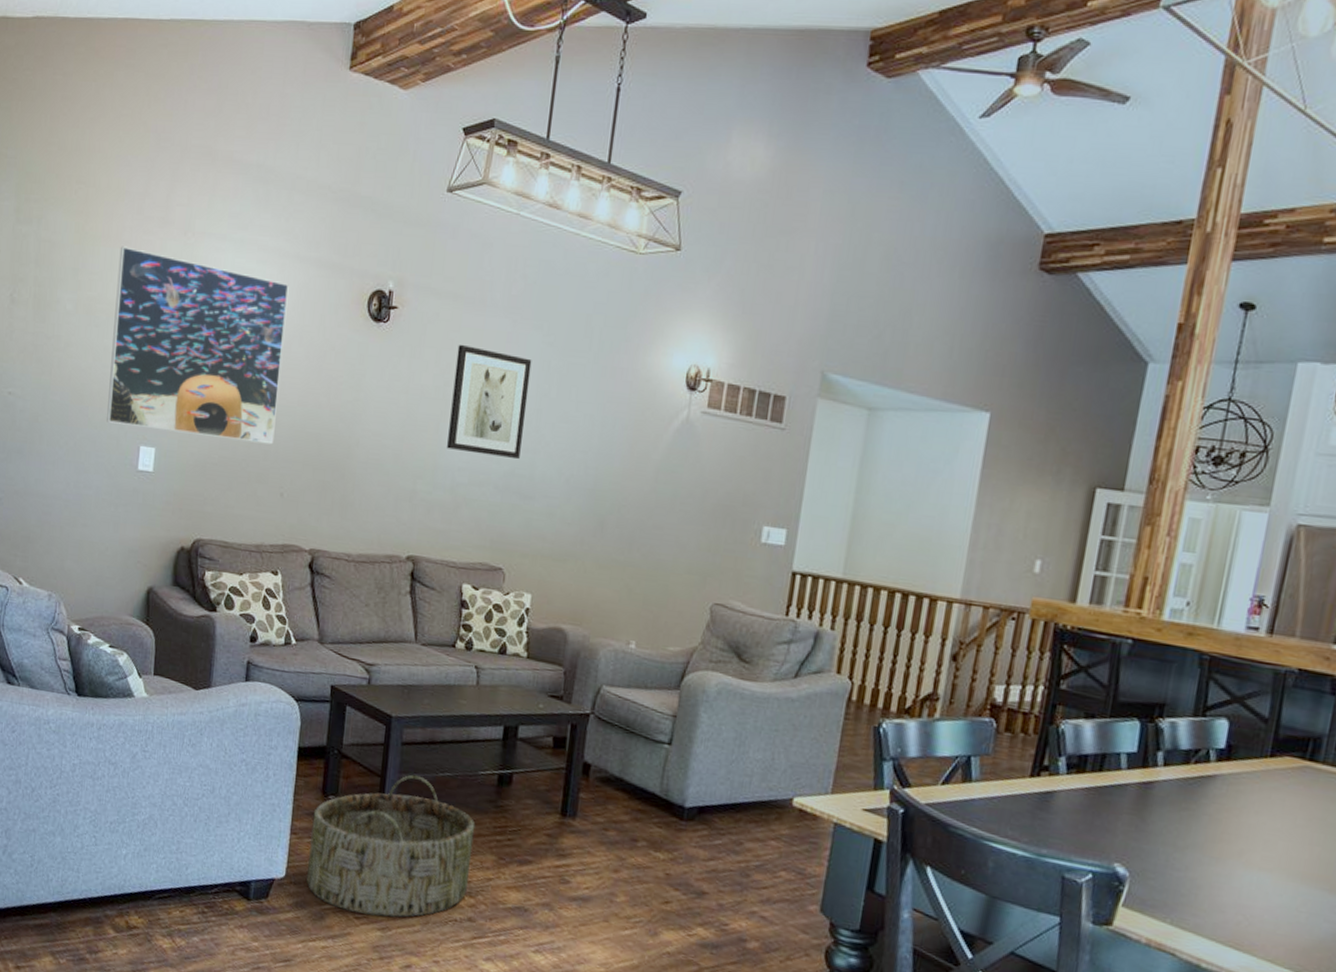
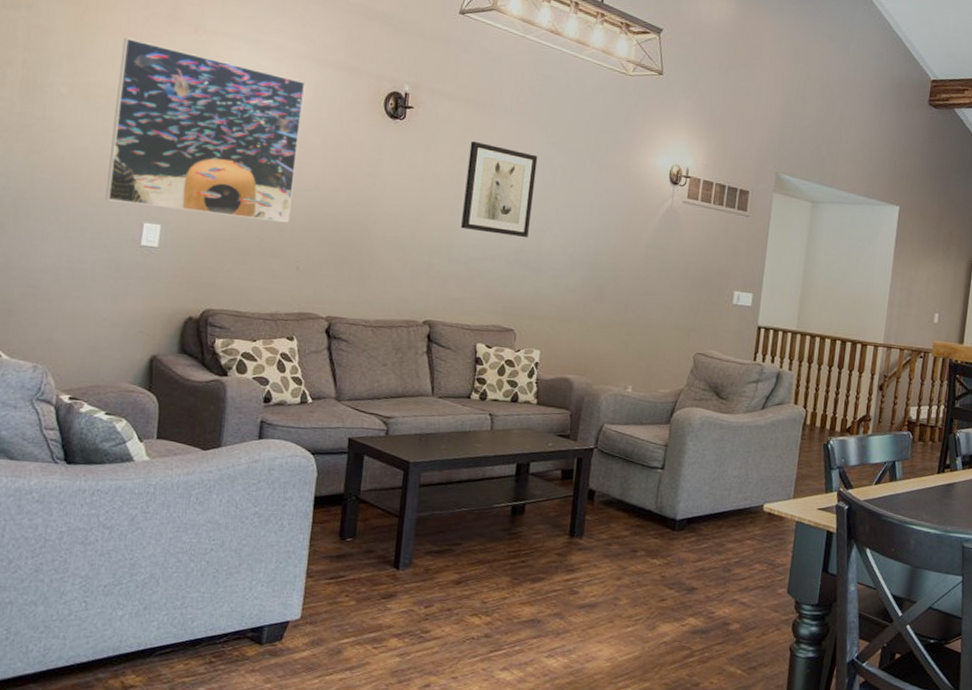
basket: present [307,775,476,917] -> none [323,512,491,644]

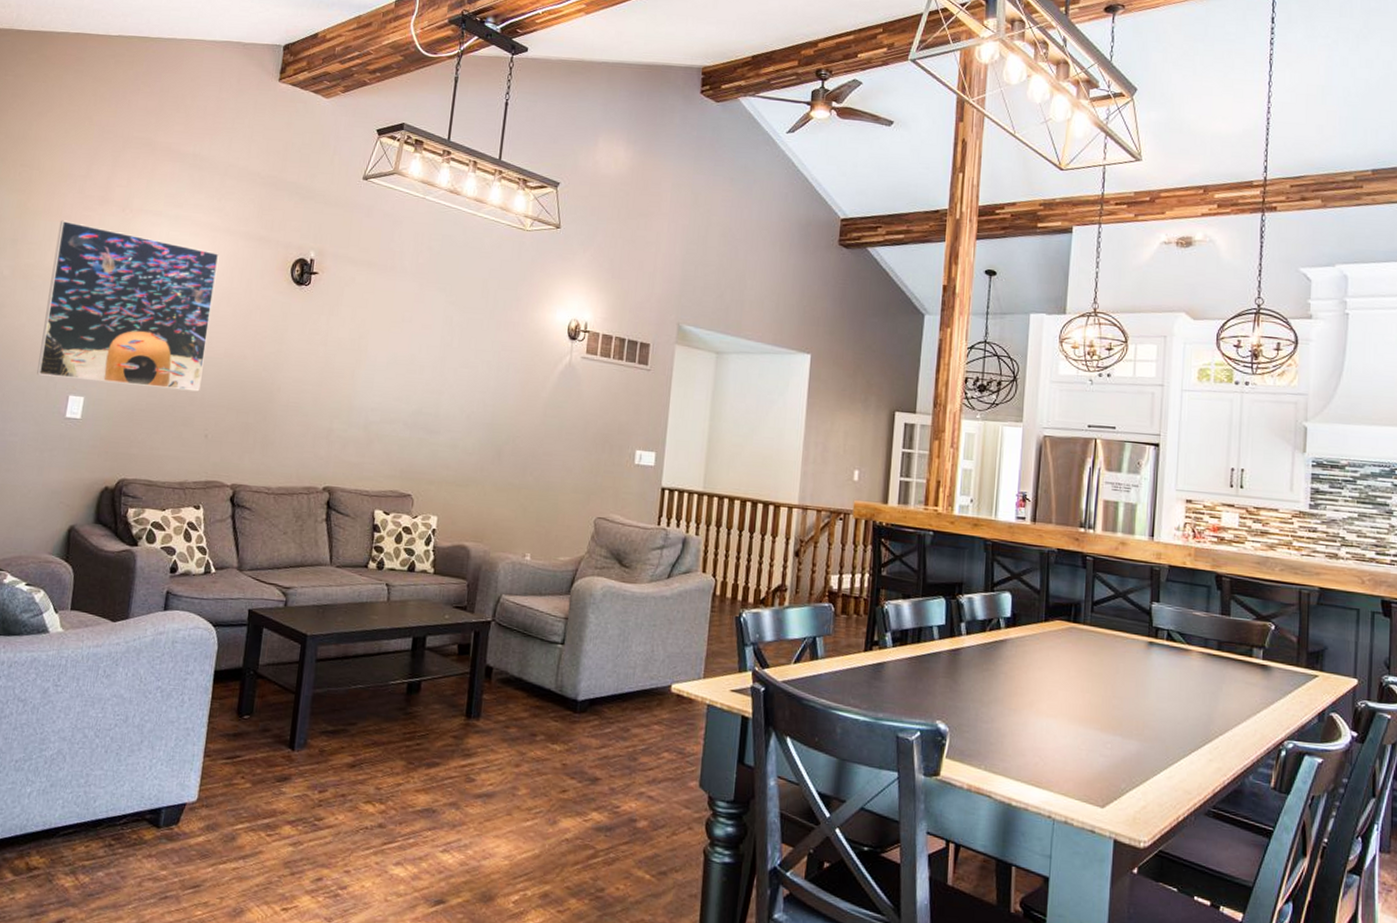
wall art: present [461,140,538,238] -> none [361,303,437,400]

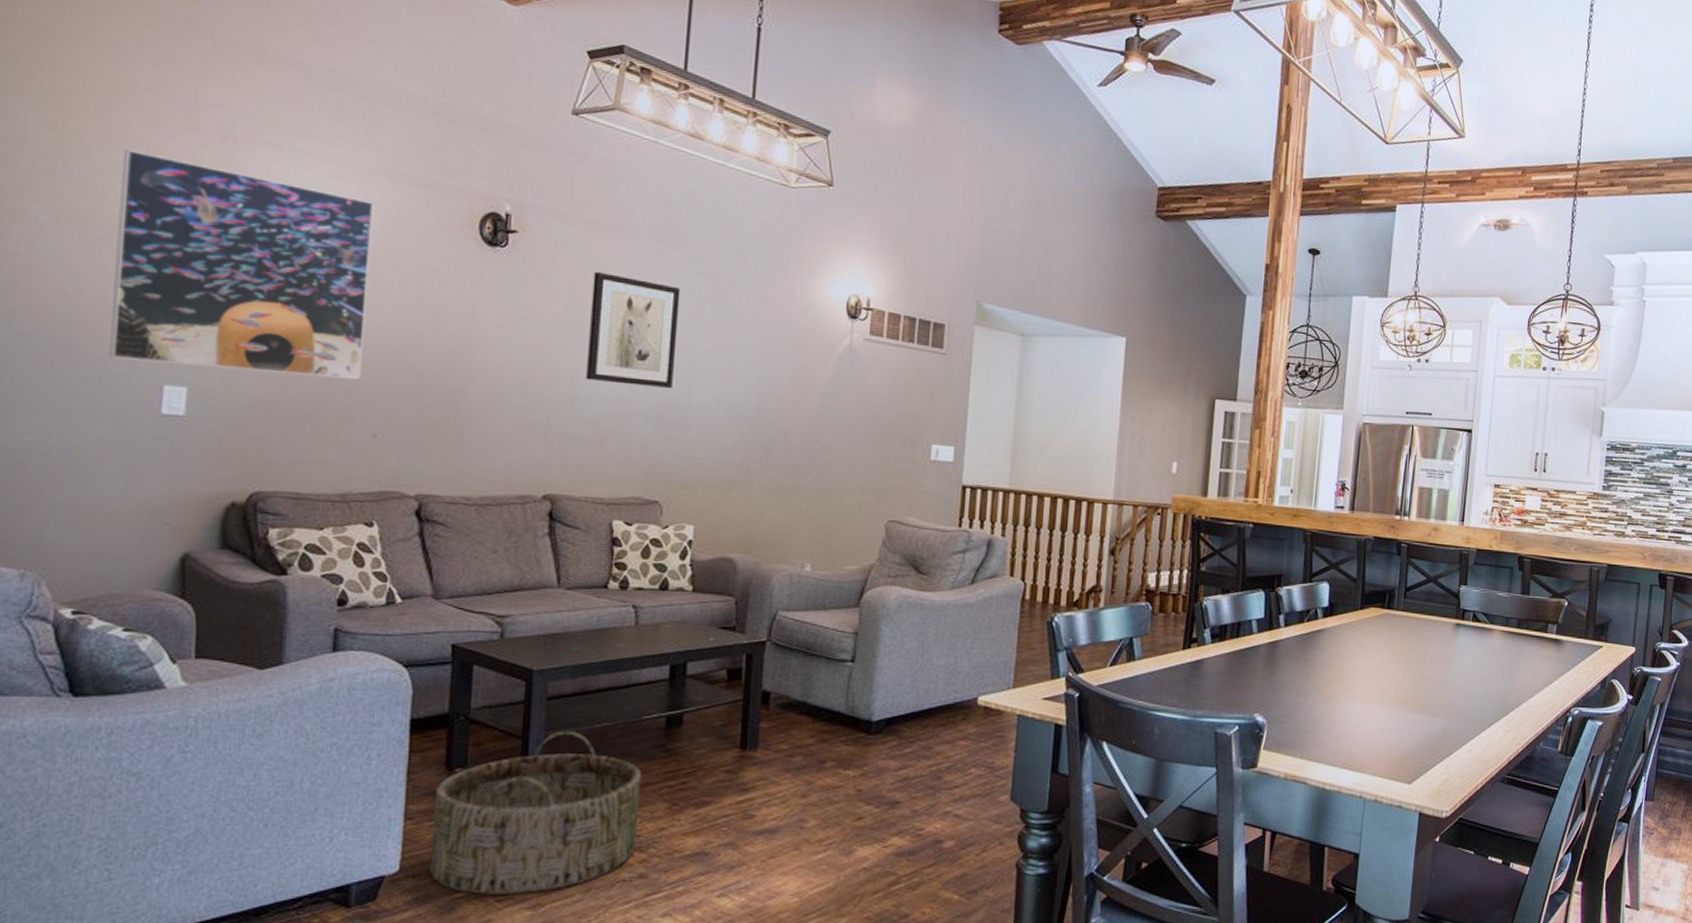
basket: none [219,689,386,832] -> present [429,730,642,895]
wall art: none [361,303,437,400] -> present [586,271,681,389]

